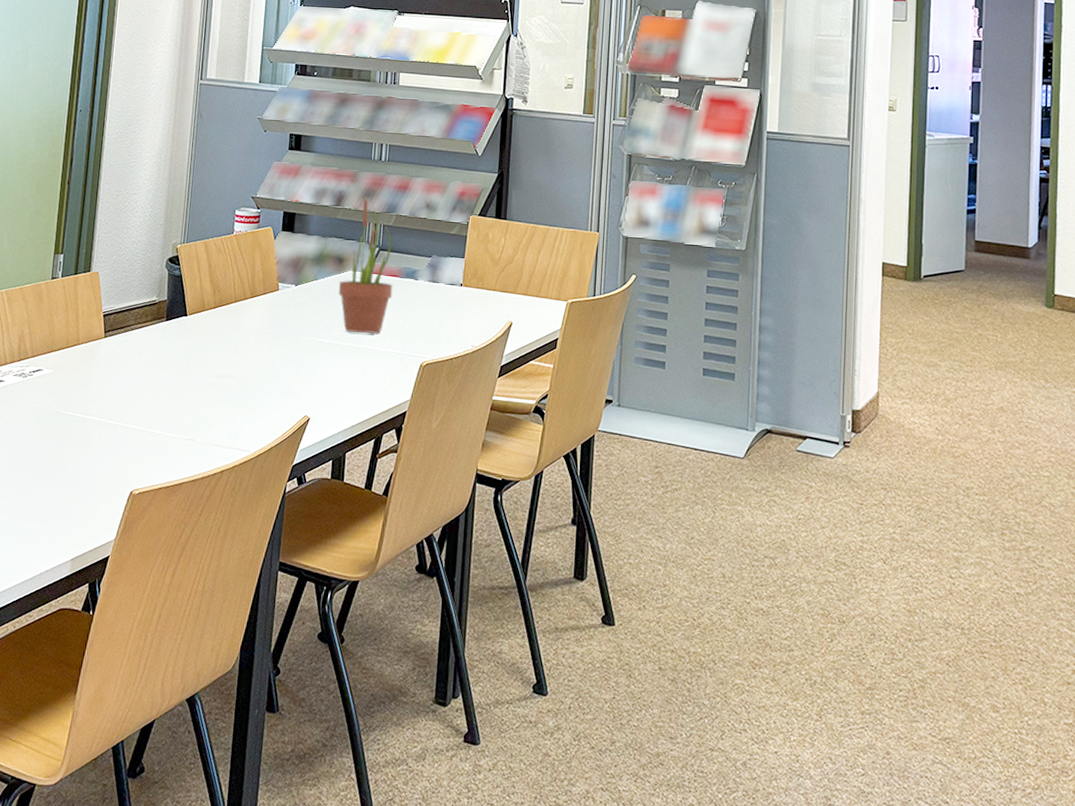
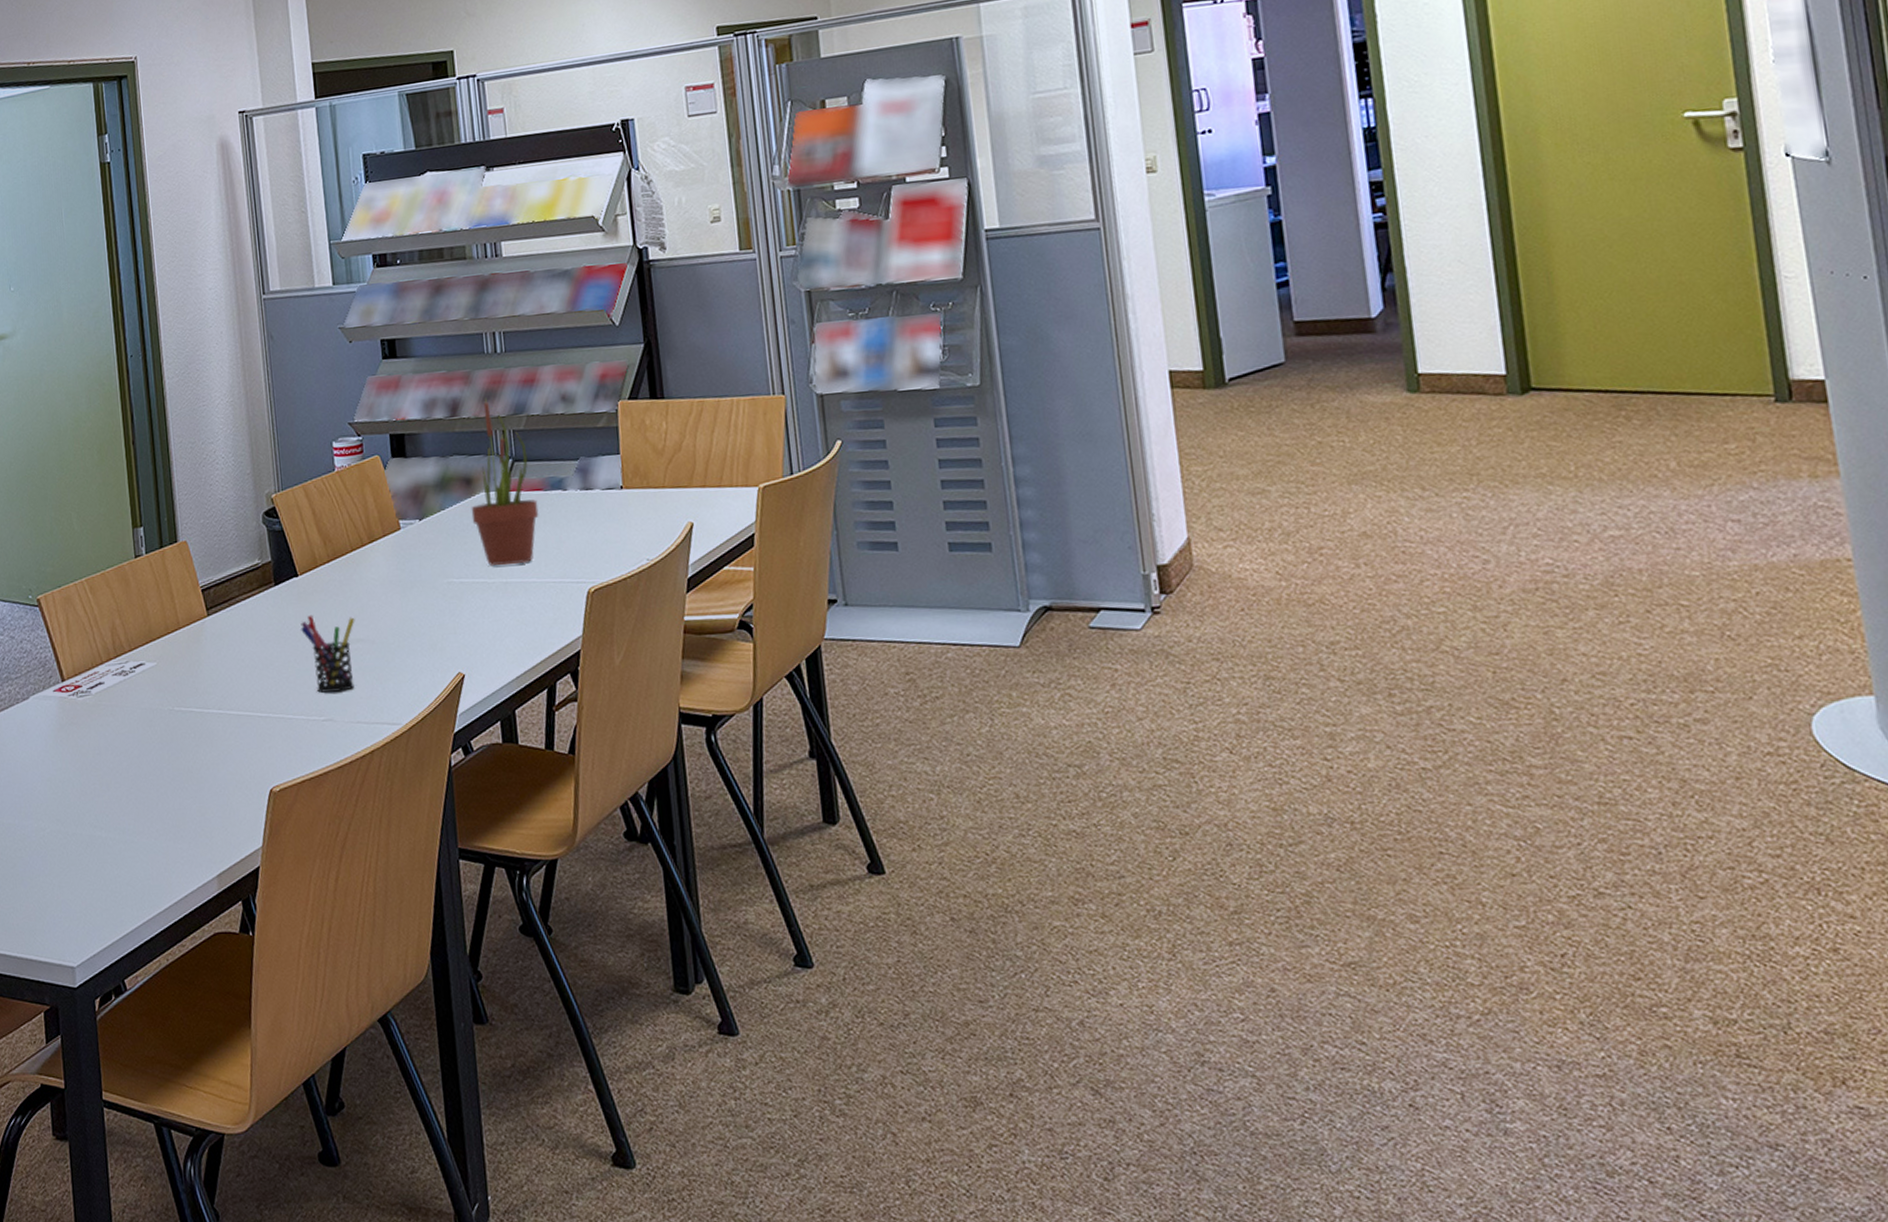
pen holder: none [181,349,228,417] -> present [300,614,355,693]

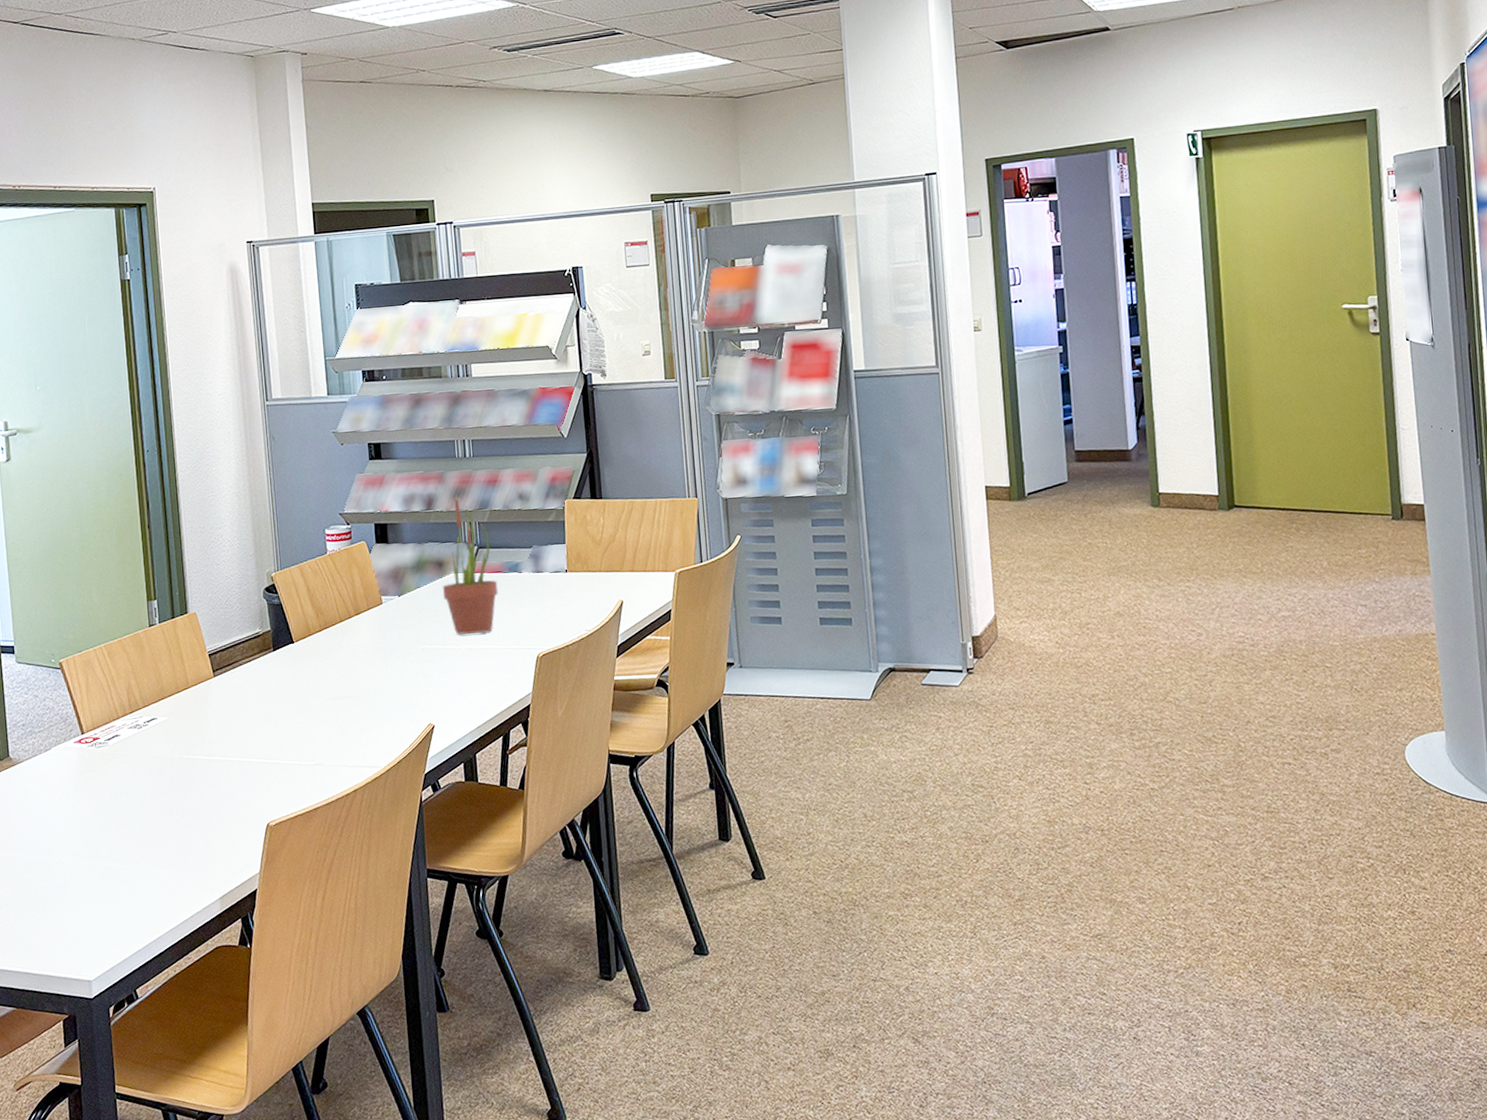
pen holder: present [300,614,355,693] -> none [295,676,343,742]

